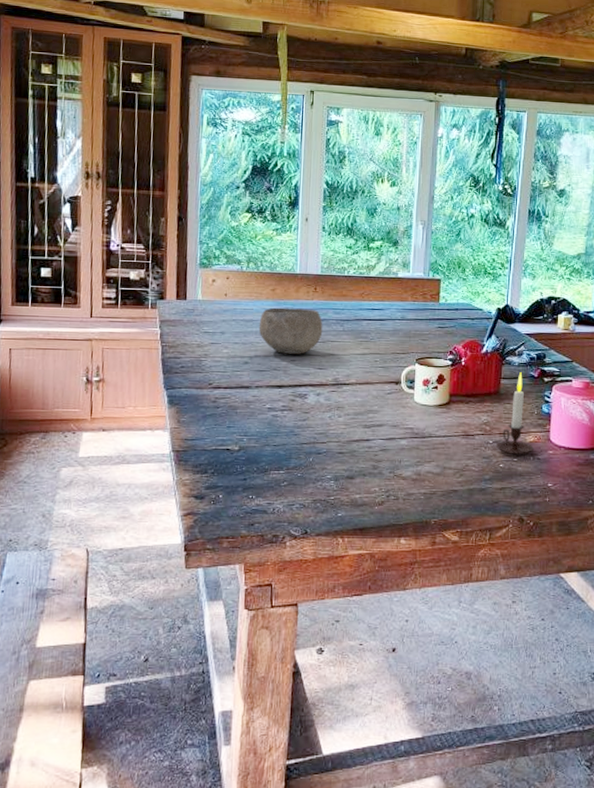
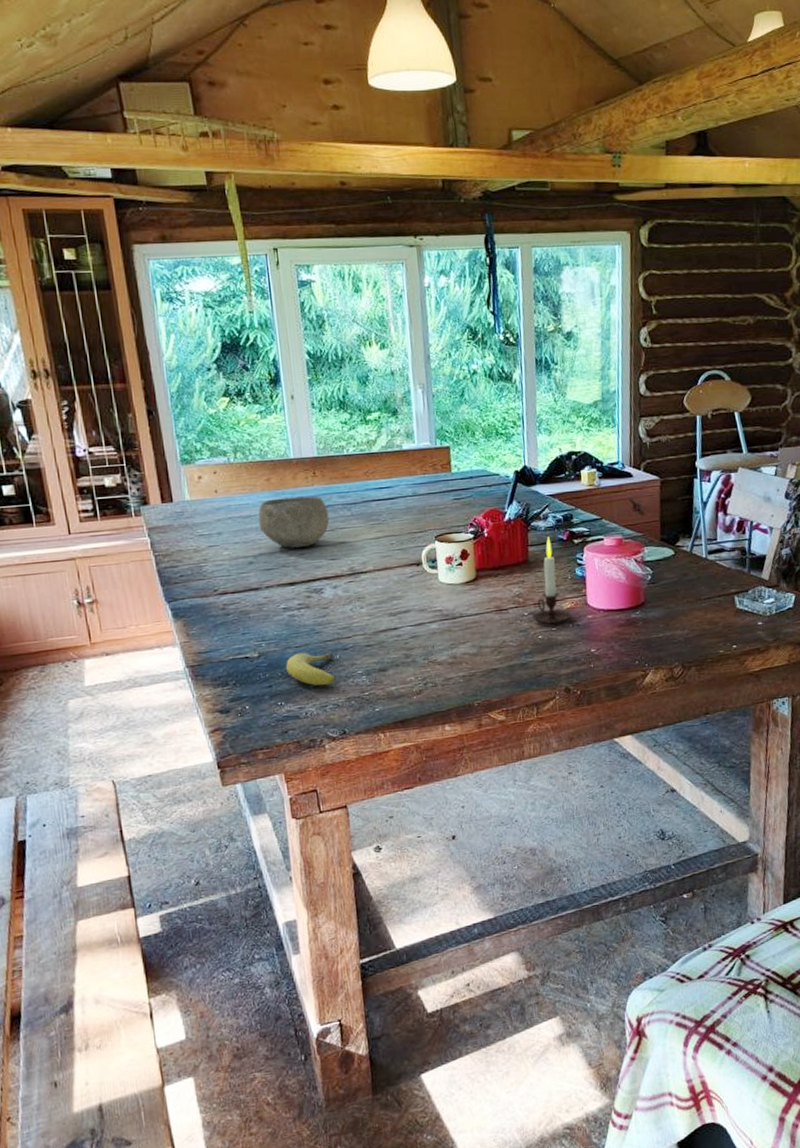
fruit: none [262,451,307,485] -> present [286,652,336,686]

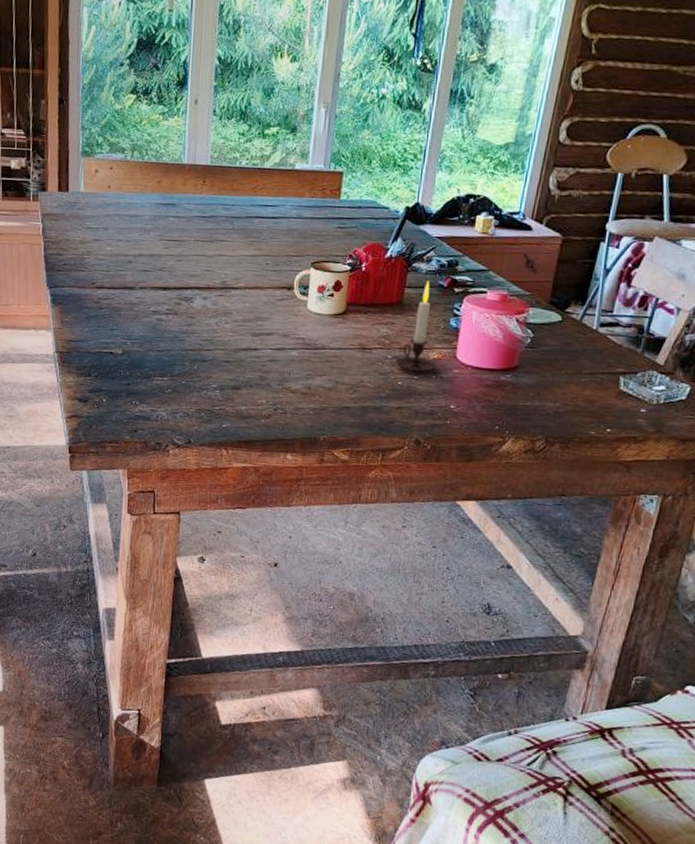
bowl: present [258,495,330,548] -> none [143,202,212,254]
fruit: present [286,652,336,686] -> none [146,357,192,393]

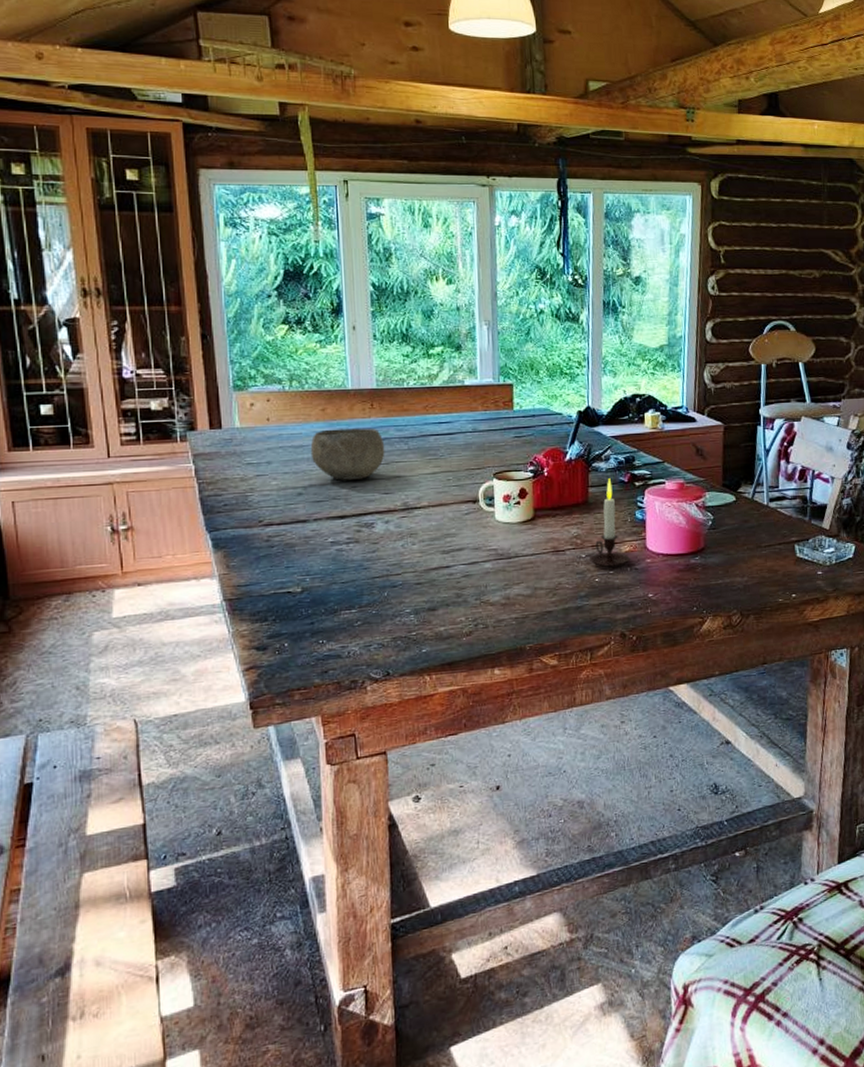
bowl: none [143,202,212,254] -> present [310,428,385,480]

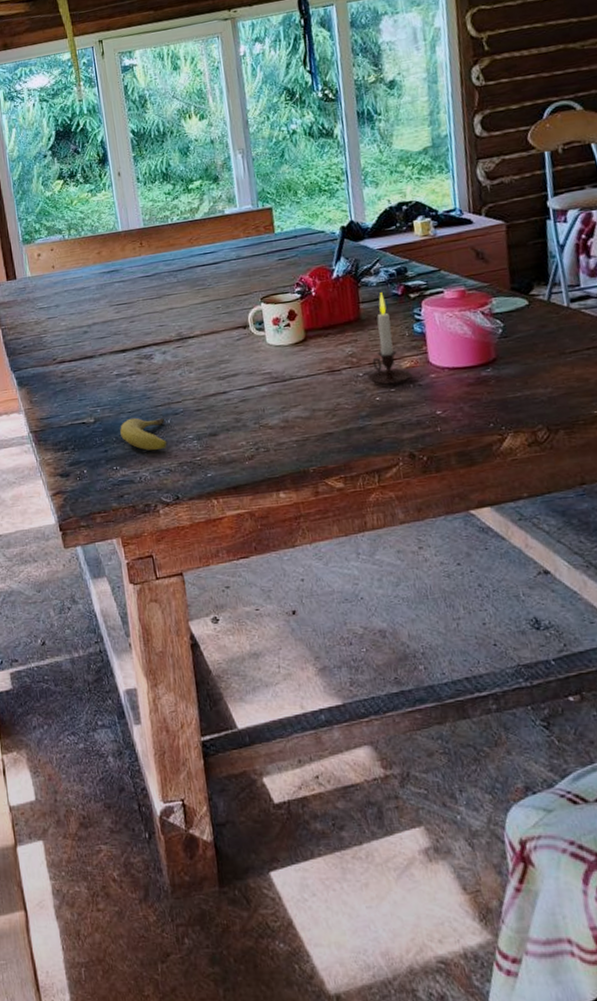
bowl: present [310,428,385,480] -> none [90,265,157,317]
fruit: none [330,588,382,625] -> present [120,417,168,451]

